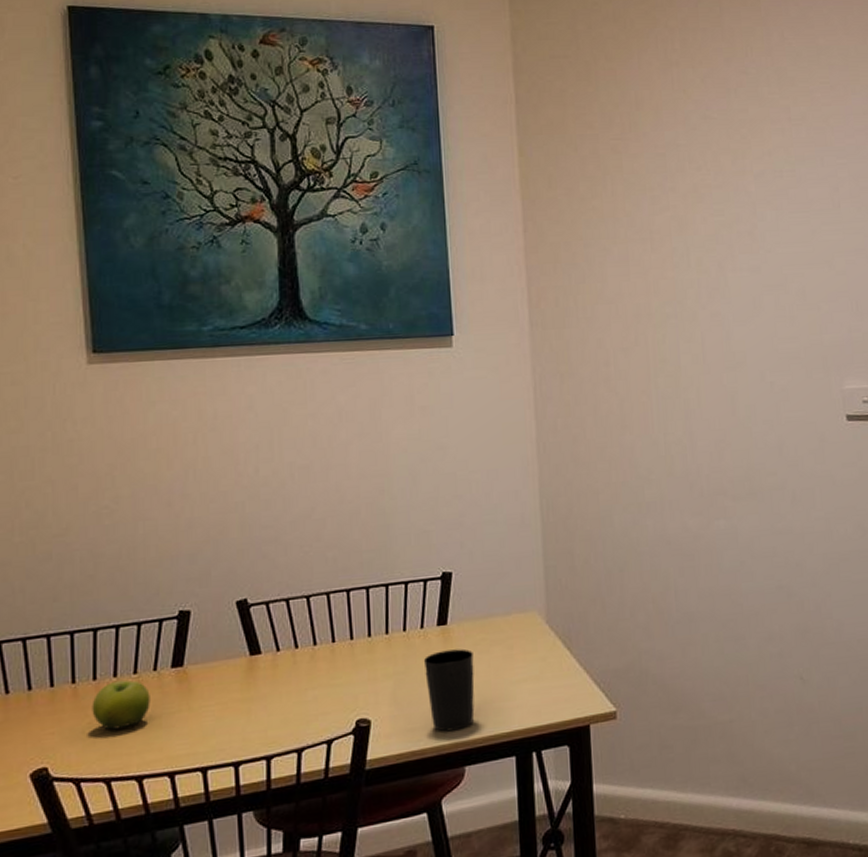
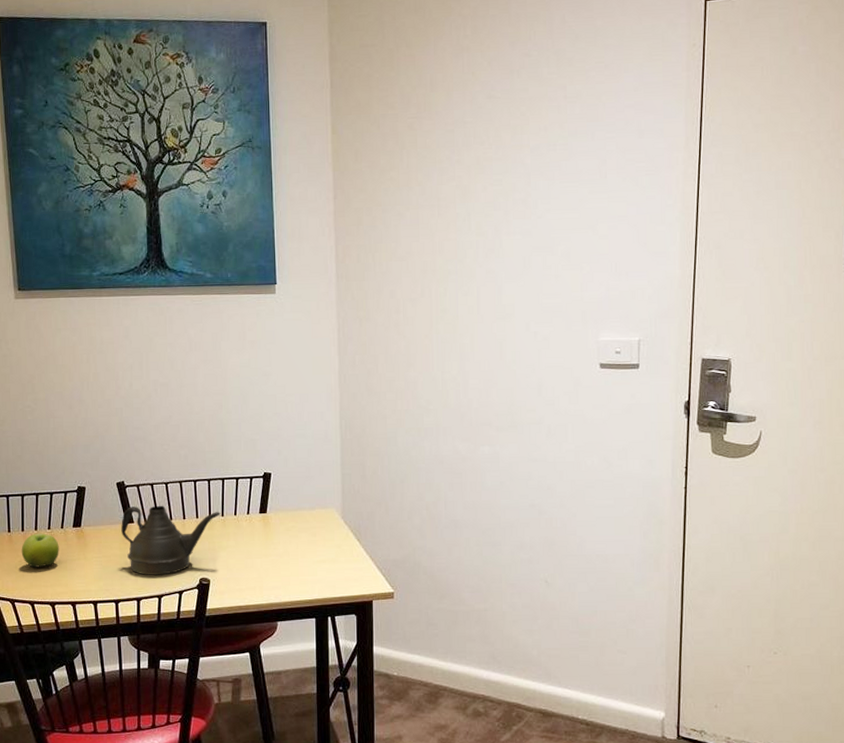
teapot: none [243,626,385,724] -> present [121,505,221,575]
cup: present [423,648,475,732] -> none [248,532,286,594]

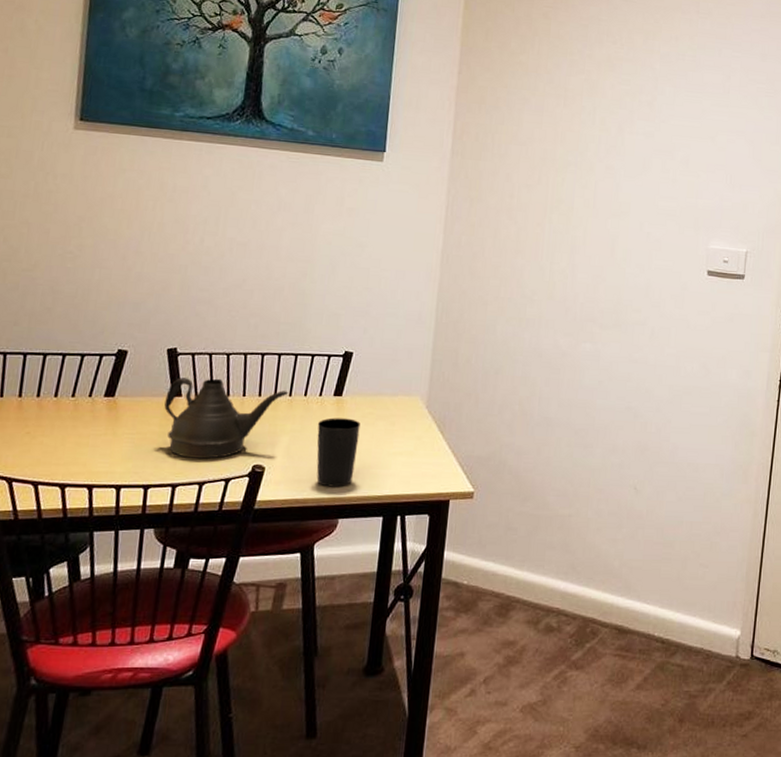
fruit: present [21,533,59,568] -> none [31,400,83,442]
cup: none [248,532,286,594] -> present [316,418,361,487]

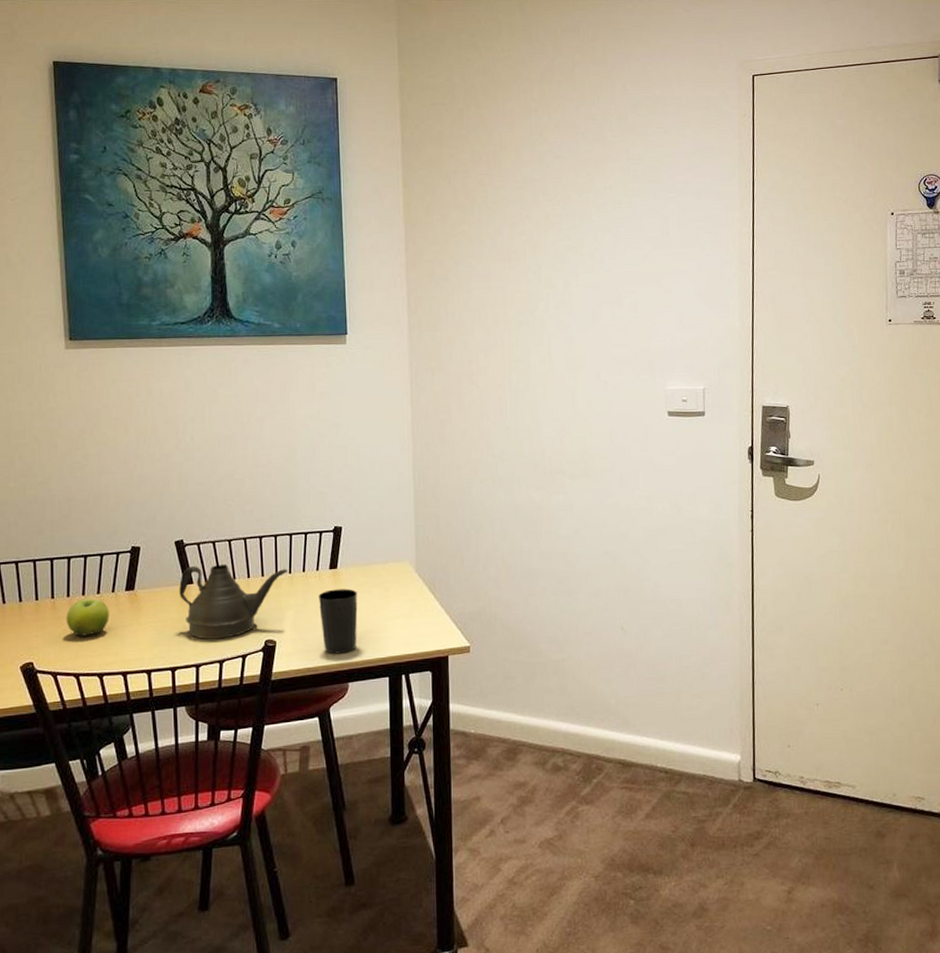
fruit: none [31,400,83,442] -> present [66,598,109,636]

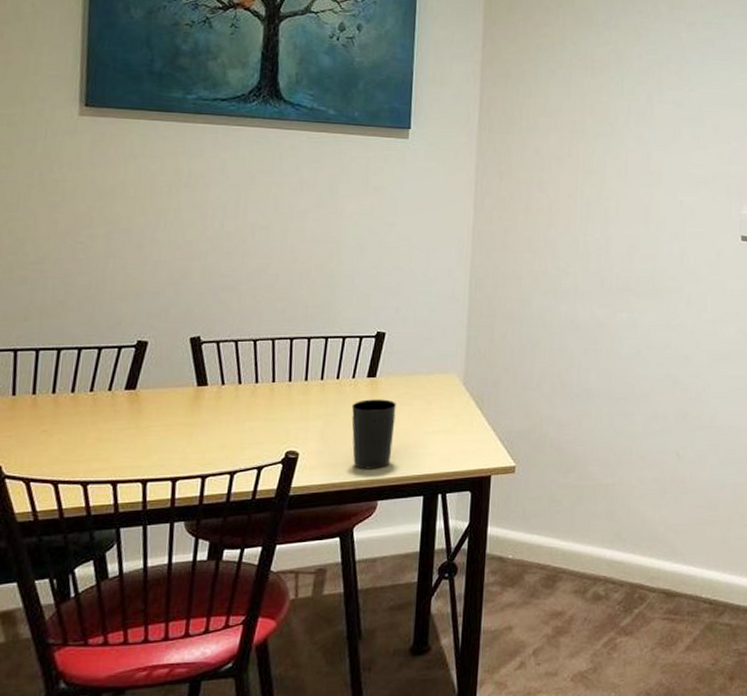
fruit: present [66,598,109,636] -> none [48,396,103,439]
teapot: present [179,564,288,639] -> none [189,365,320,448]

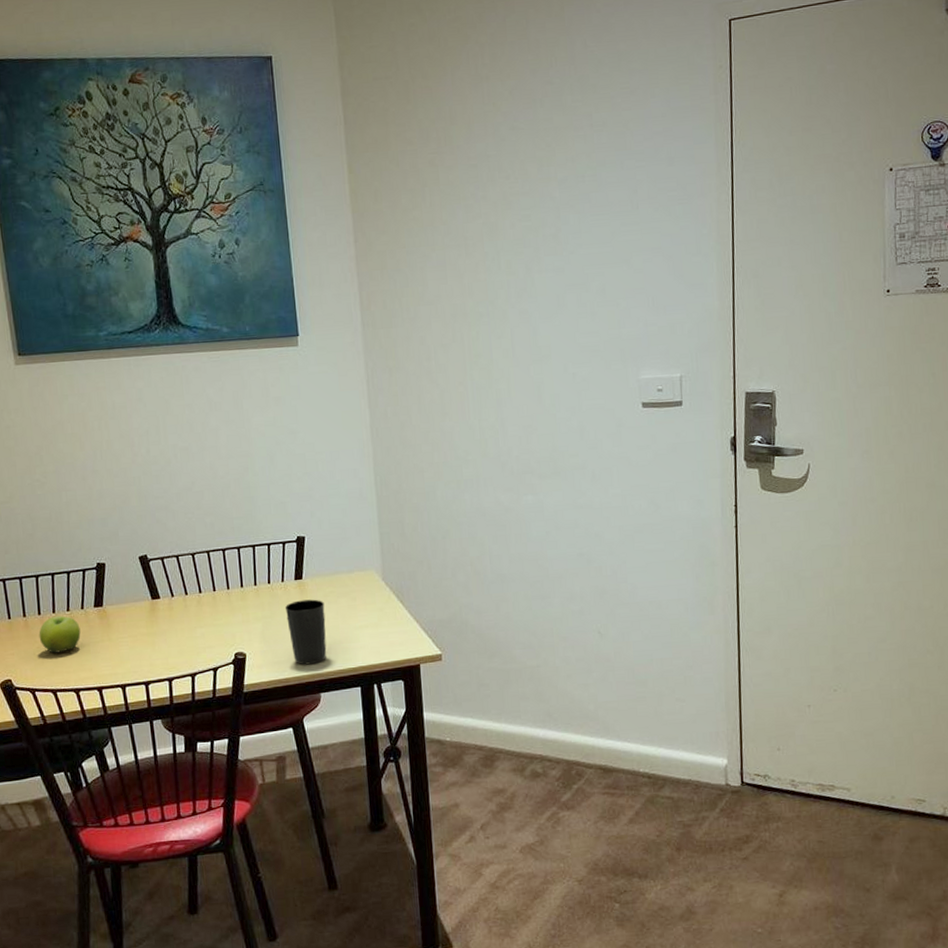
fruit: none [48,396,103,439] -> present [39,615,81,653]

